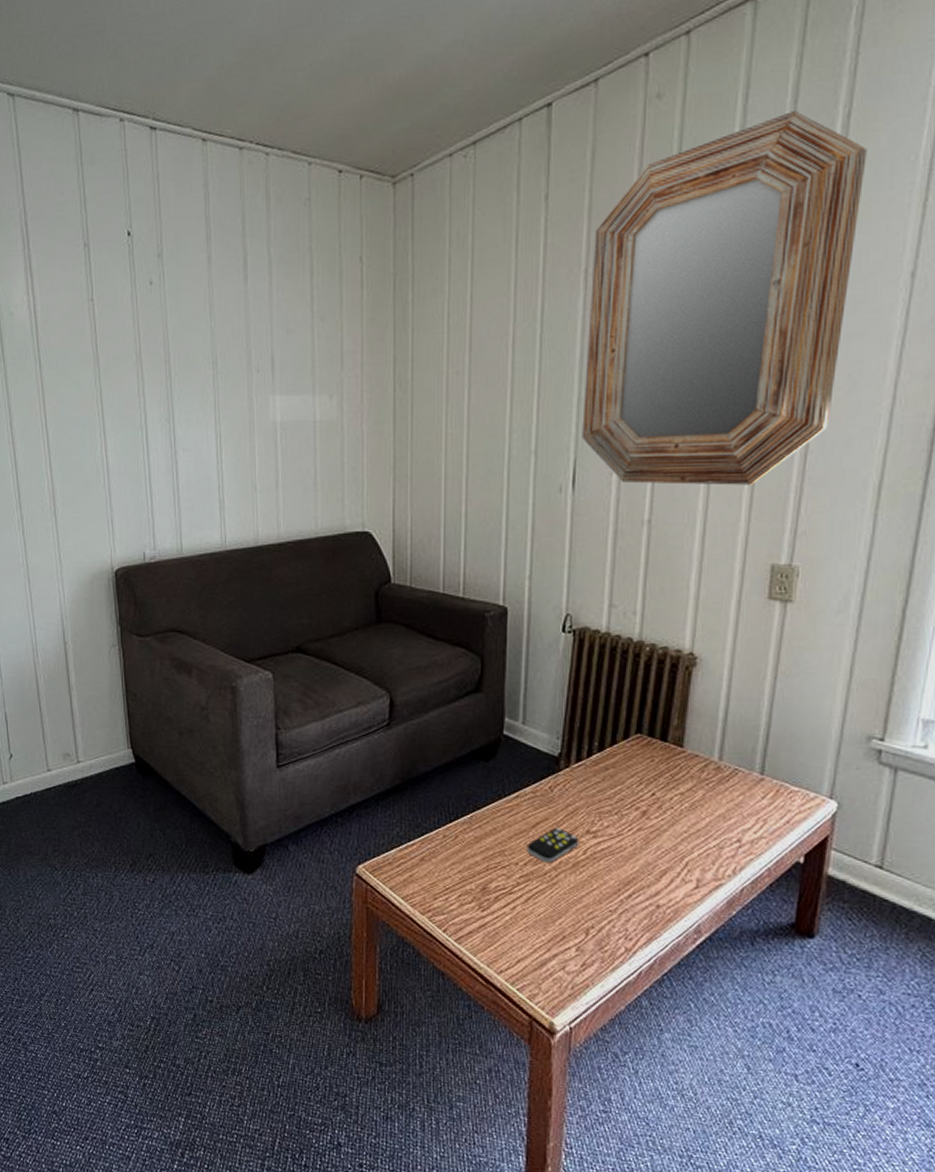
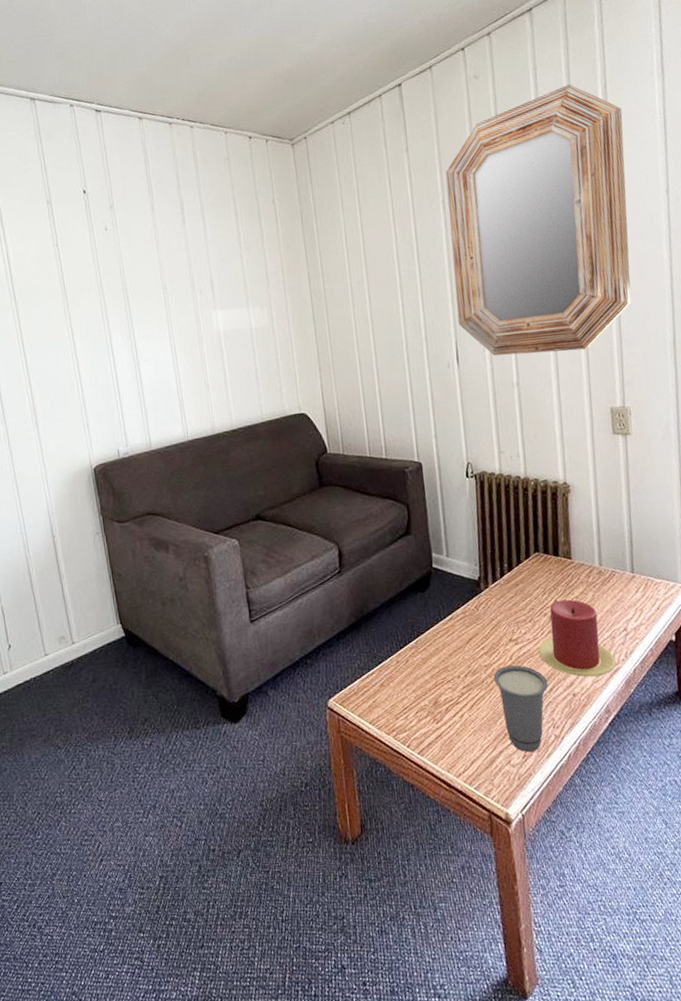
remote control: present [526,827,579,863] -> none [464,640,506,672]
cup: none [559,860,627,962] -> present [493,665,548,753]
candle: none [621,794,719,890] -> present [538,599,616,677]

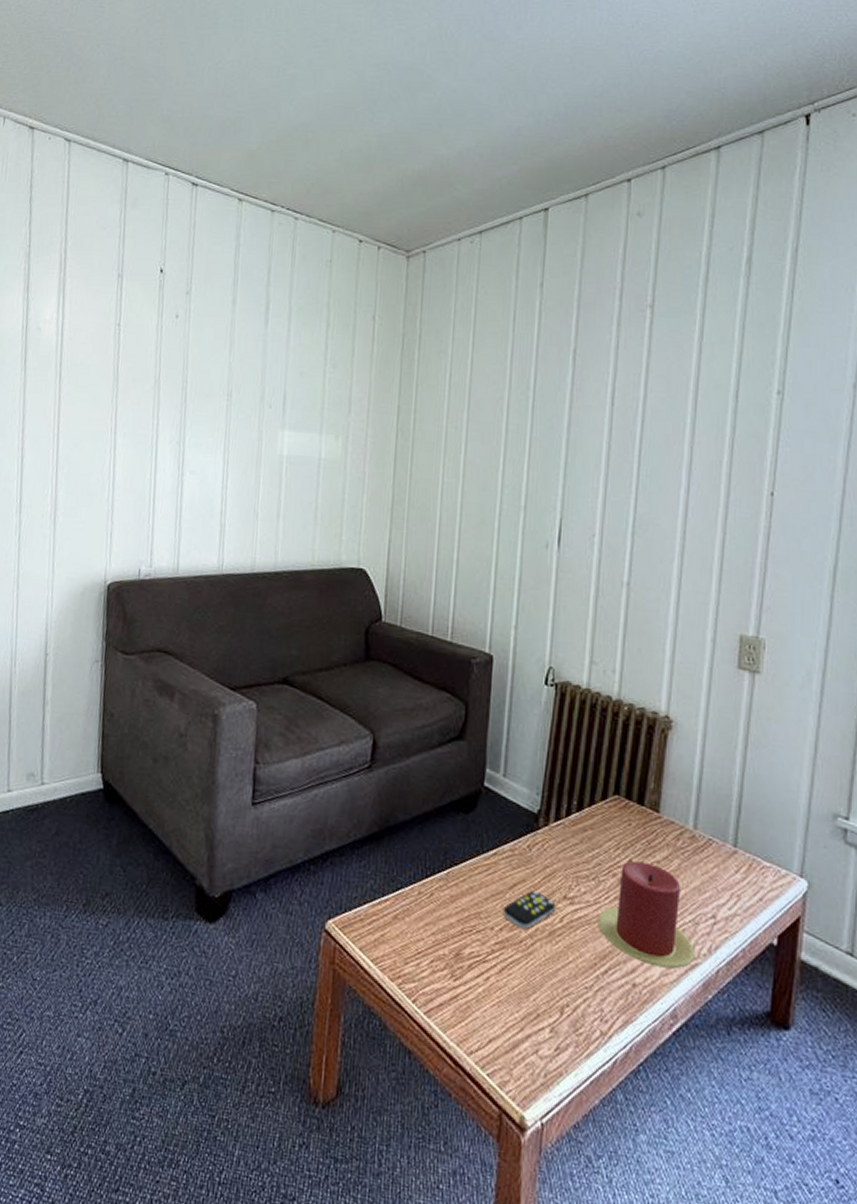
home mirror: present [446,84,632,356] -> none [567,241,813,558]
remote control: none [464,640,506,672] -> present [503,890,556,930]
cup: present [493,665,548,753] -> none [535,928,603,1047]

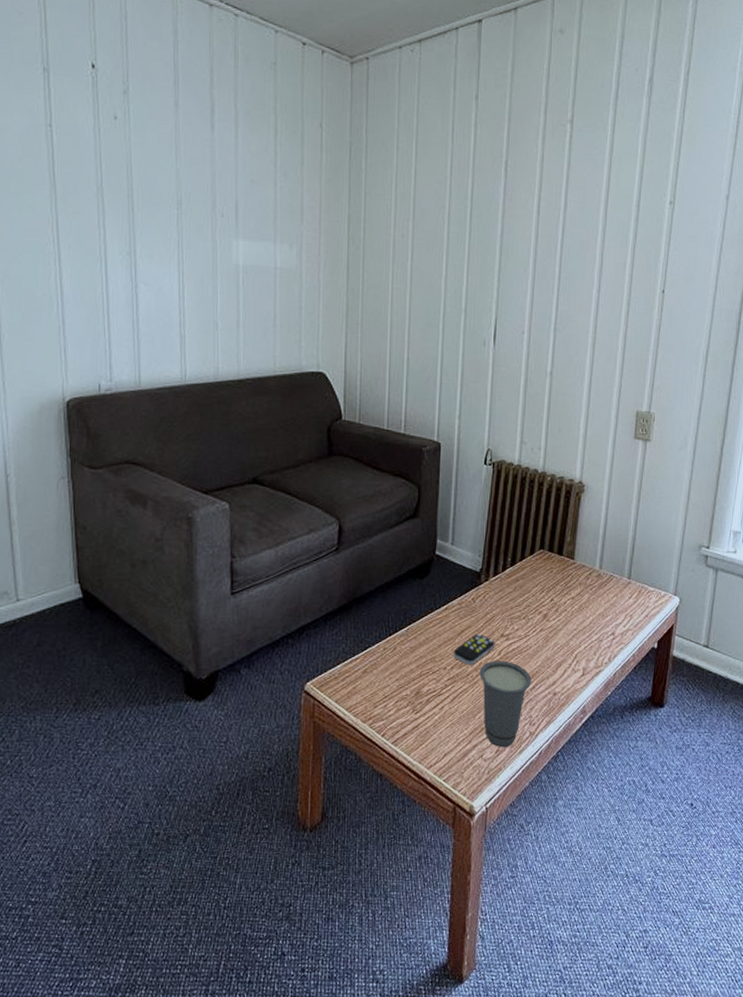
cup: none [535,928,603,1047] -> present [479,661,531,748]
candle: present [598,861,695,969] -> none [527,599,599,678]

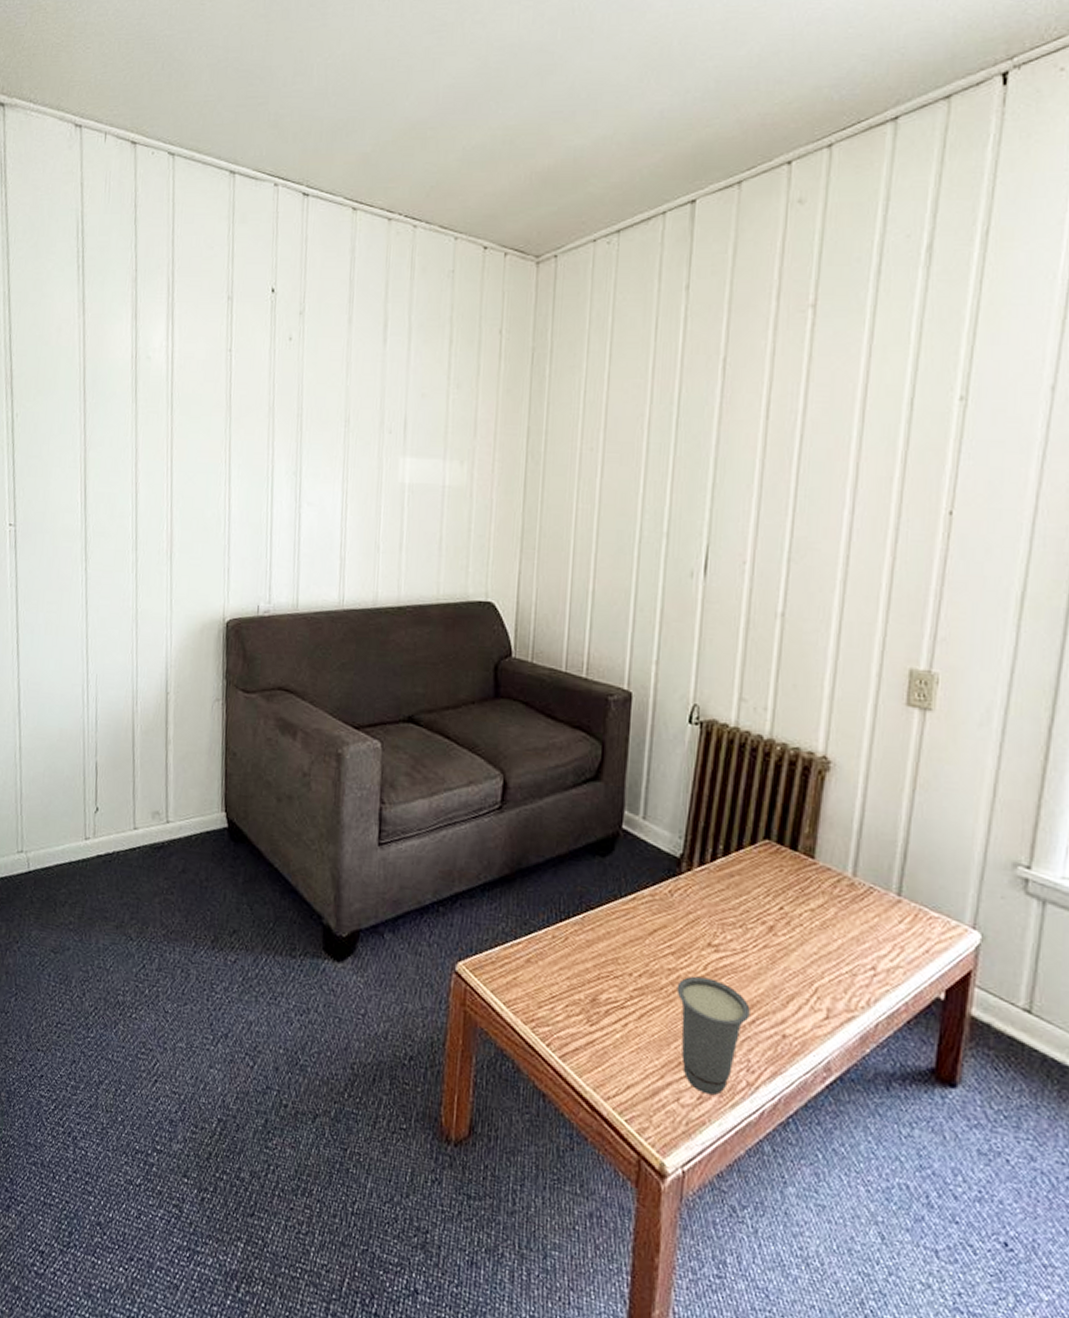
remote control: present [453,633,495,665] -> none [642,936,700,977]

